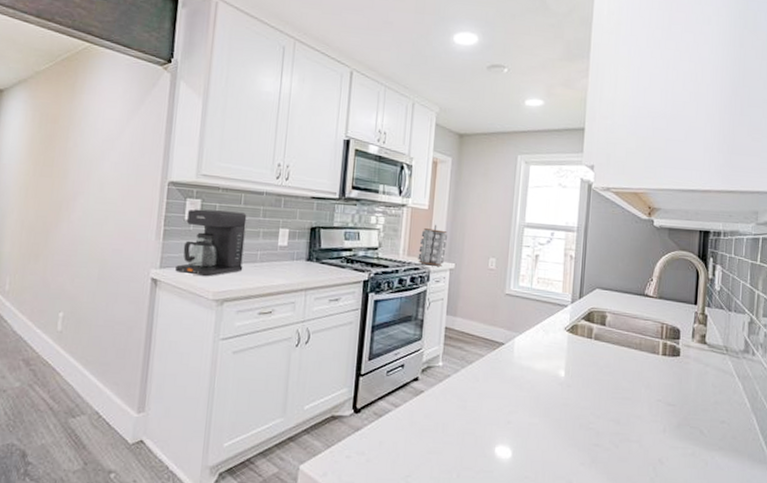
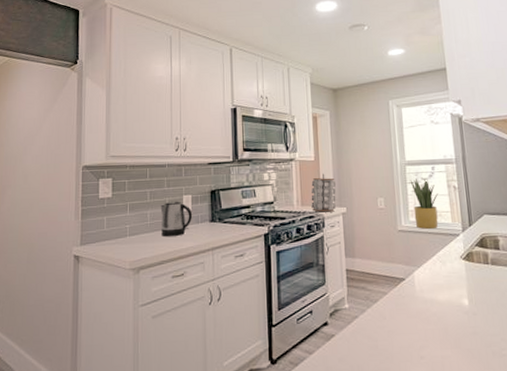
coffee maker: present [175,209,247,277] -> none [94,185,154,249]
kettle: none [251,233,288,272] -> present [160,201,193,238]
planter: none [524,242,554,298] -> present [410,178,439,230]

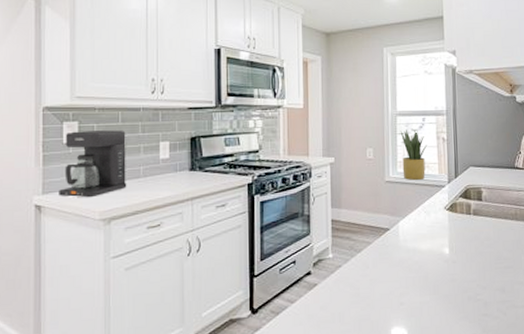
coffee maker: none [94,185,154,249] -> present [59,130,127,198]
kettle: present [160,201,193,238] -> none [134,148,171,187]
spice rack: present [311,173,336,213] -> none [298,122,325,162]

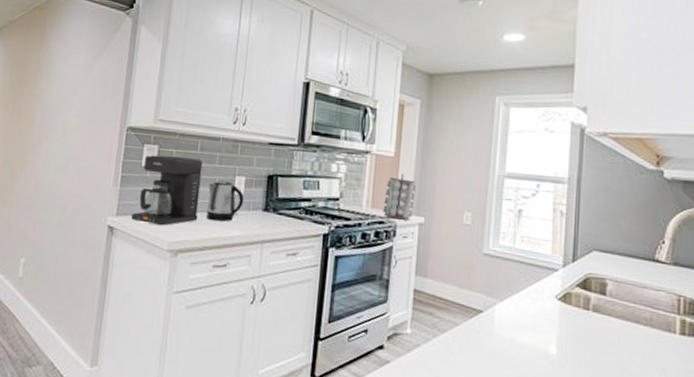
kettle: none [134,148,171,187] -> present [206,180,245,222]
spice rack: none [298,122,325,162] -> present [383,173,416,220]
planter: present [400,129,428,181] -> none [505,195,541,259]

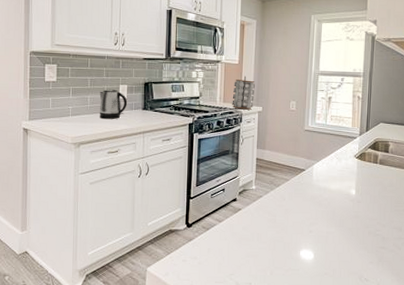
coffee maker: present [131,155,203,226] -> none [41,72,93,126]

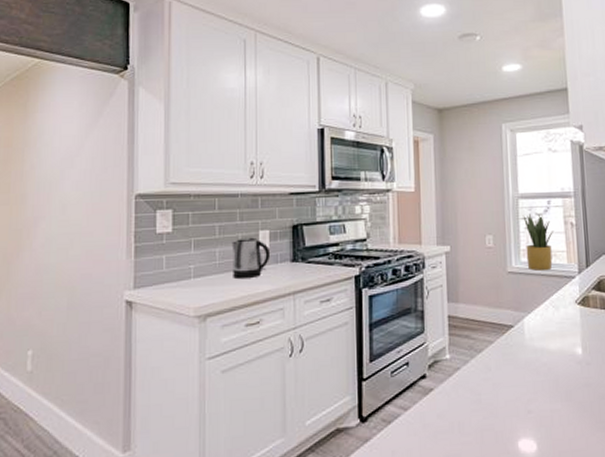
spice rack: present [232,76,255,110] -> none [410,206,439,252]
planter: none [320,87,344,132] -> present [522,213,554,272]

